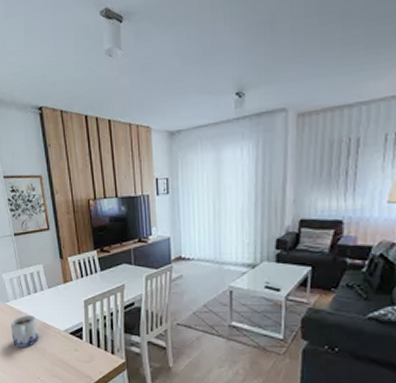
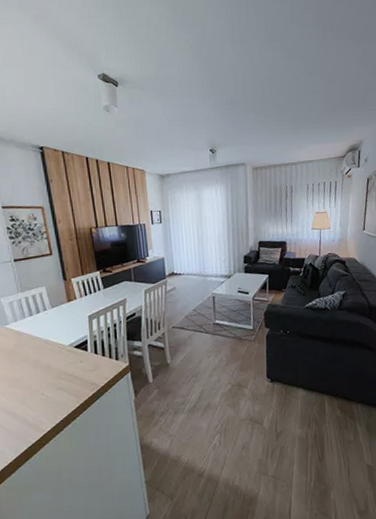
mug: present [11,315,39,347] -> none [10,335,42,368]

